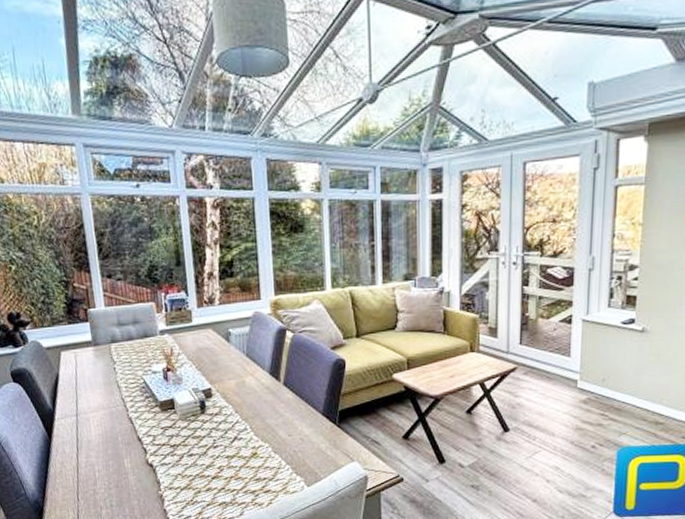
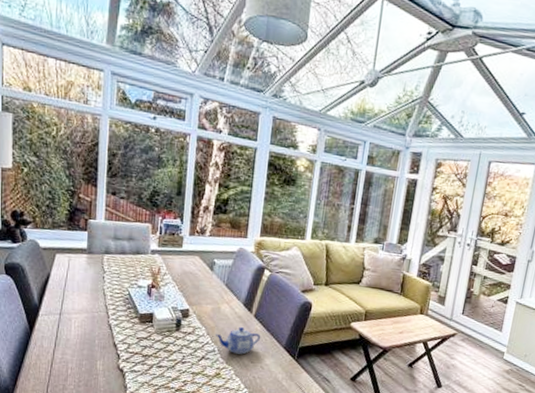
teapot: none [245,399,295,429] -> present [216,327,261,355]

